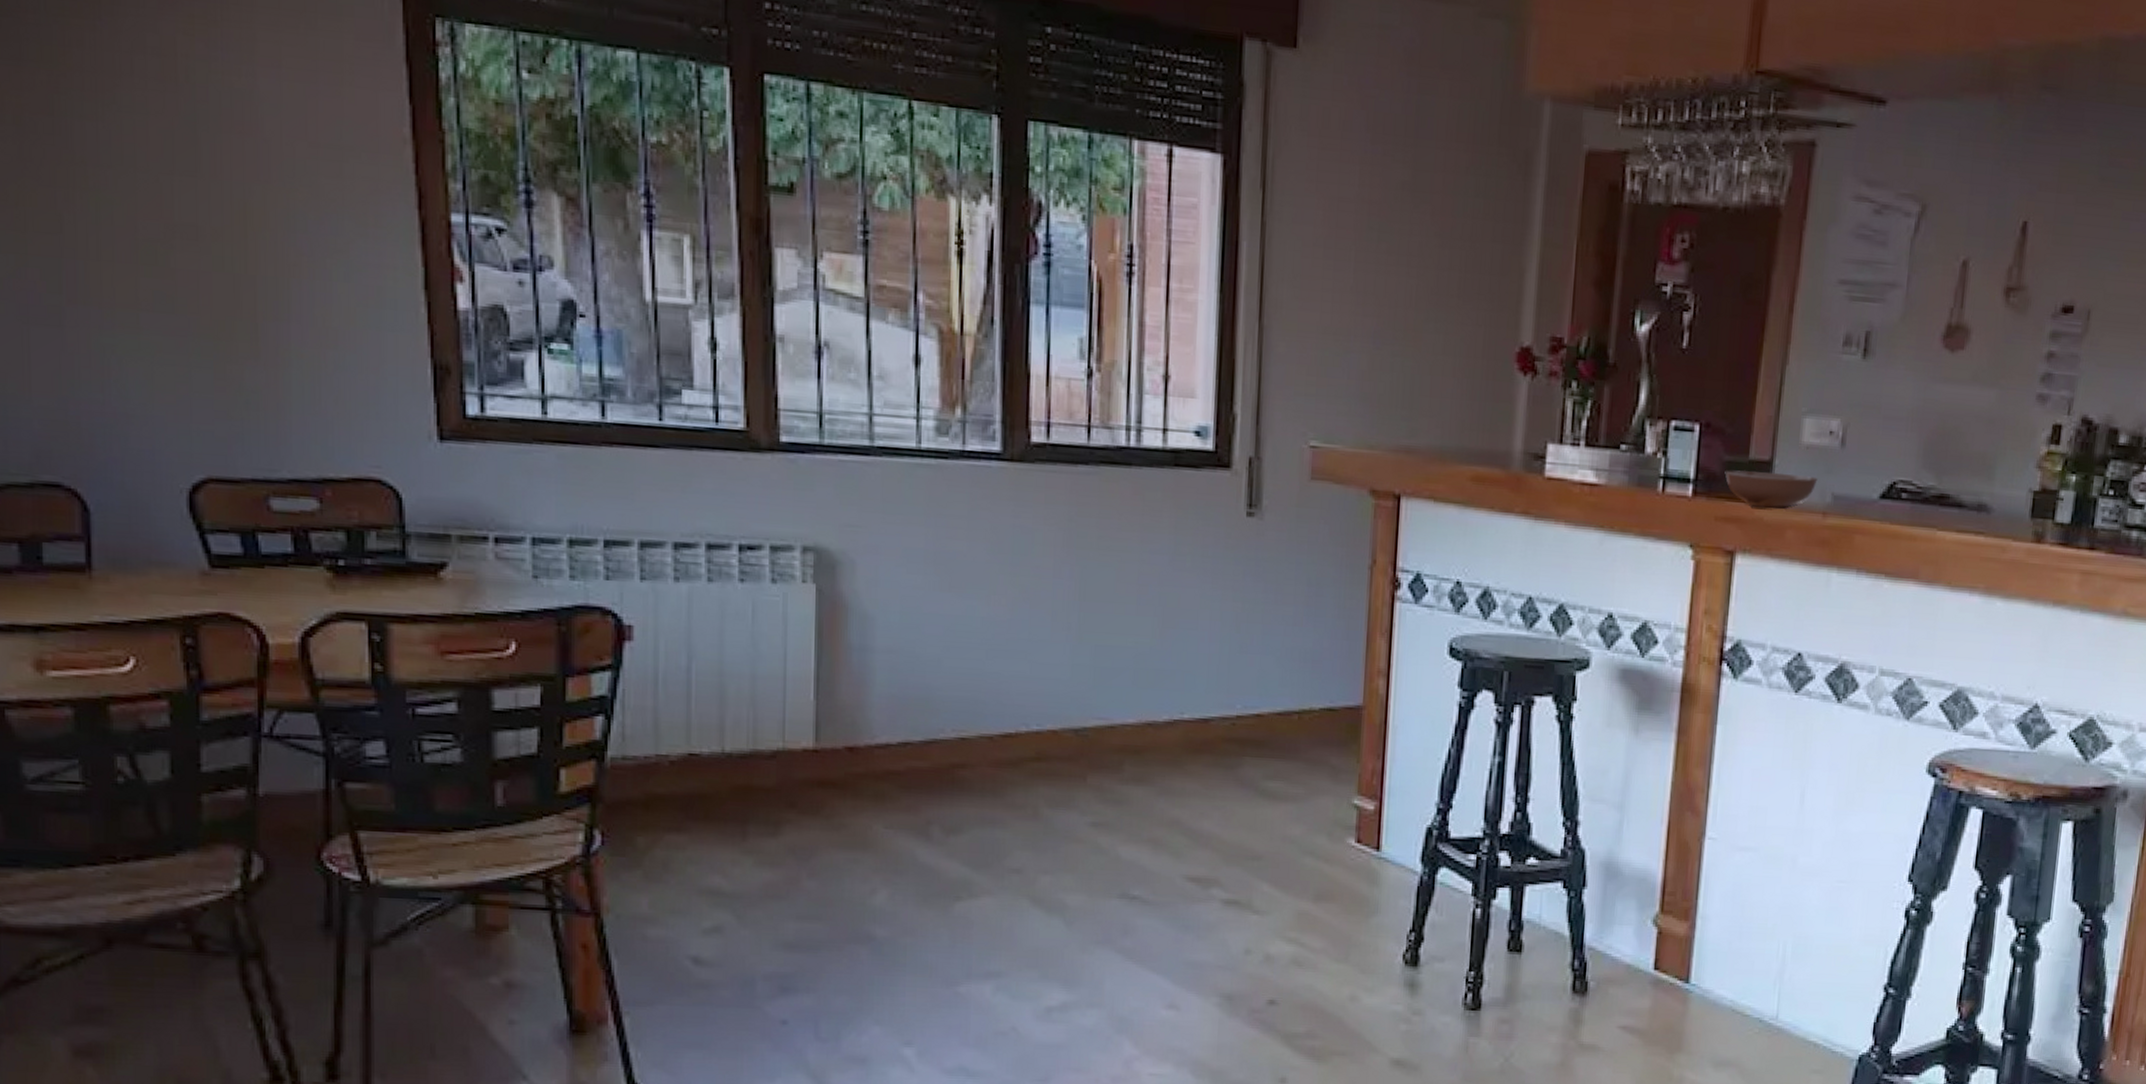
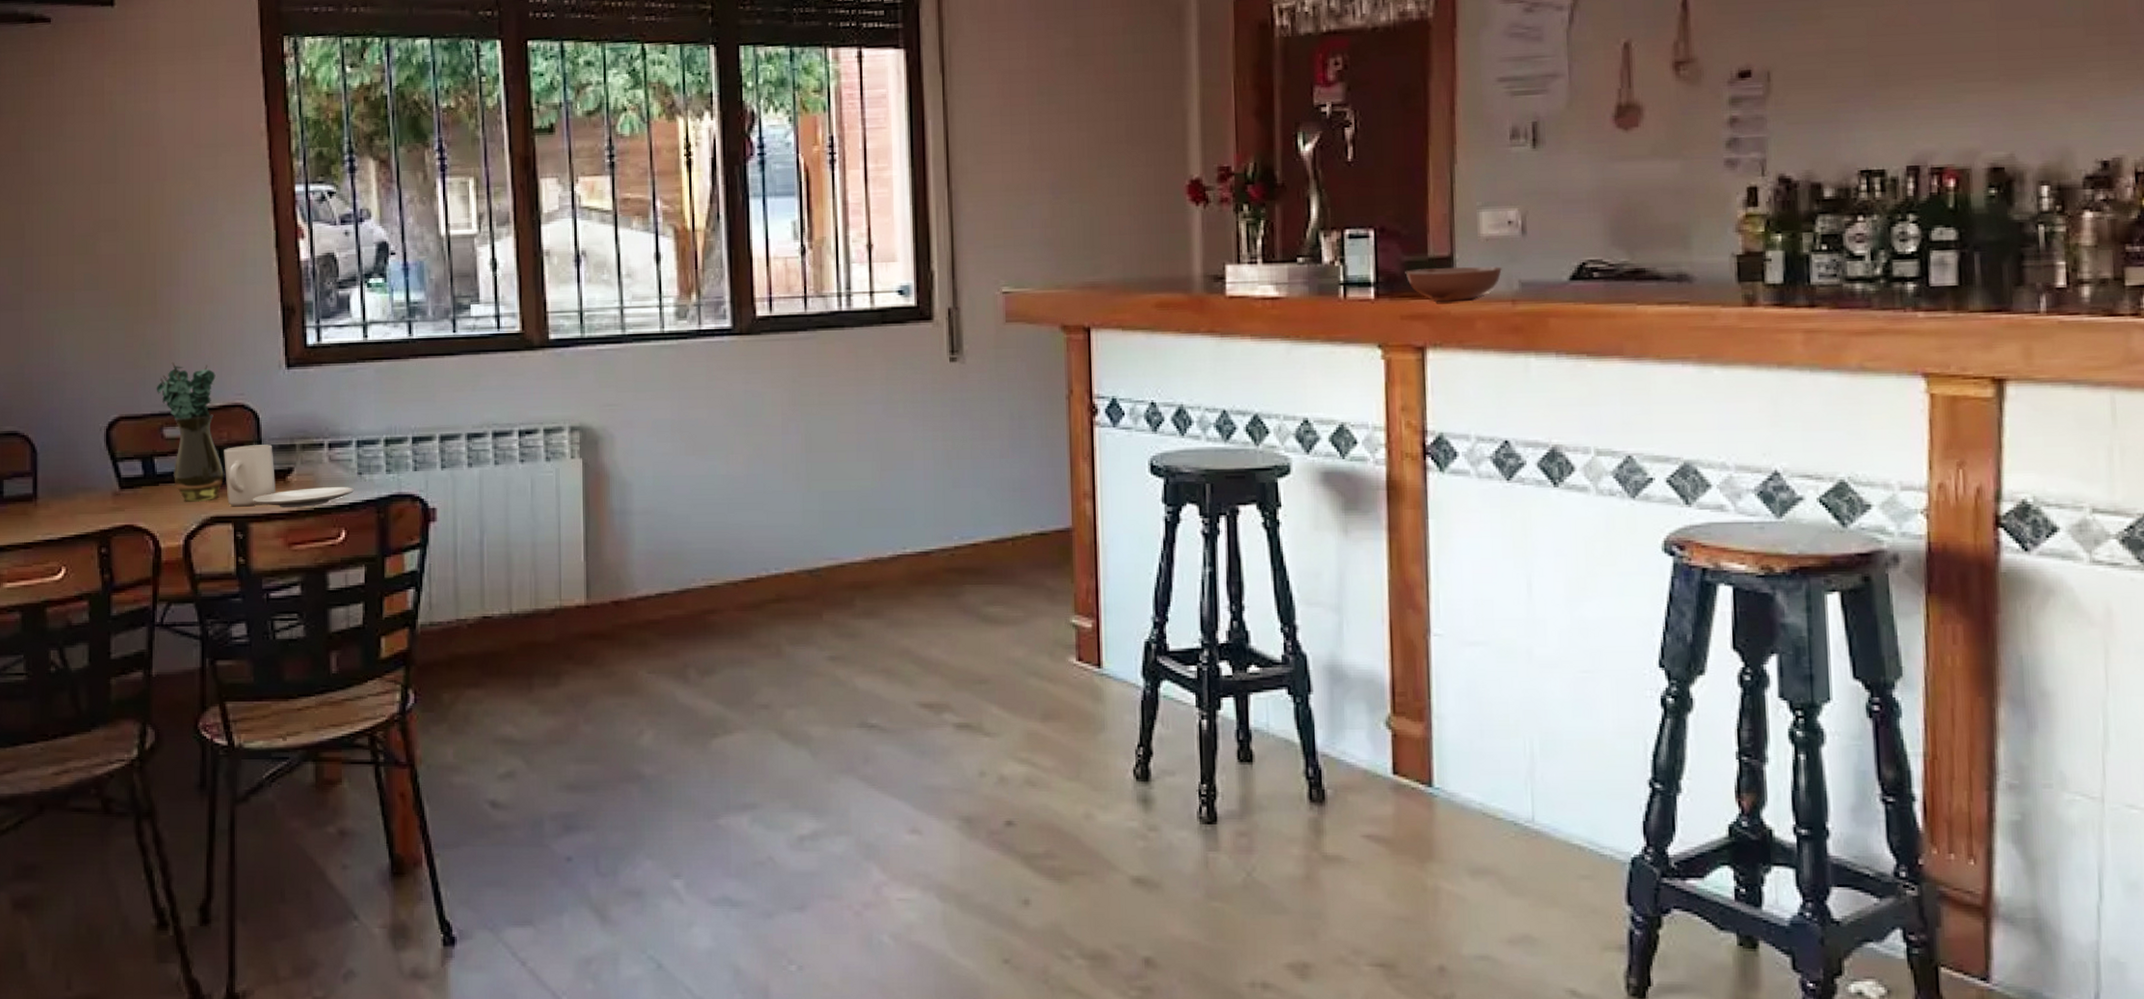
vase: none [259,417,354,593] -> present [156,362,224,502]
cup: none [354,529,425,604] -> present [224,445,277,507]
plate: none [392,588,527,611] -> present [252,487,354,508]

